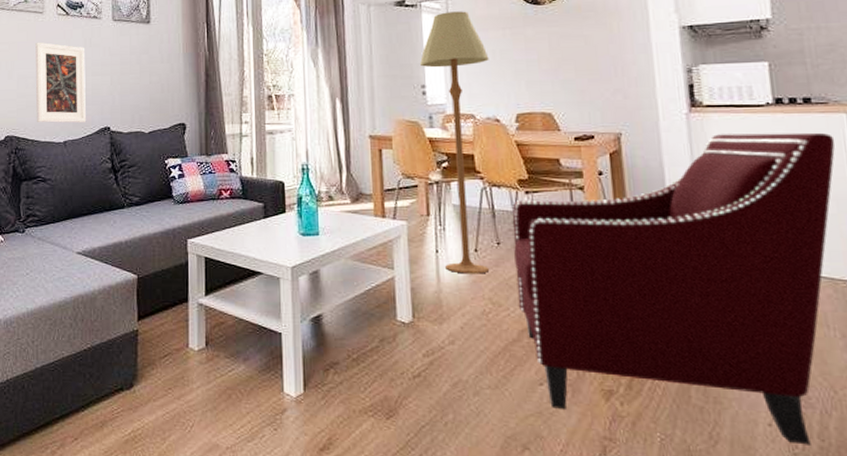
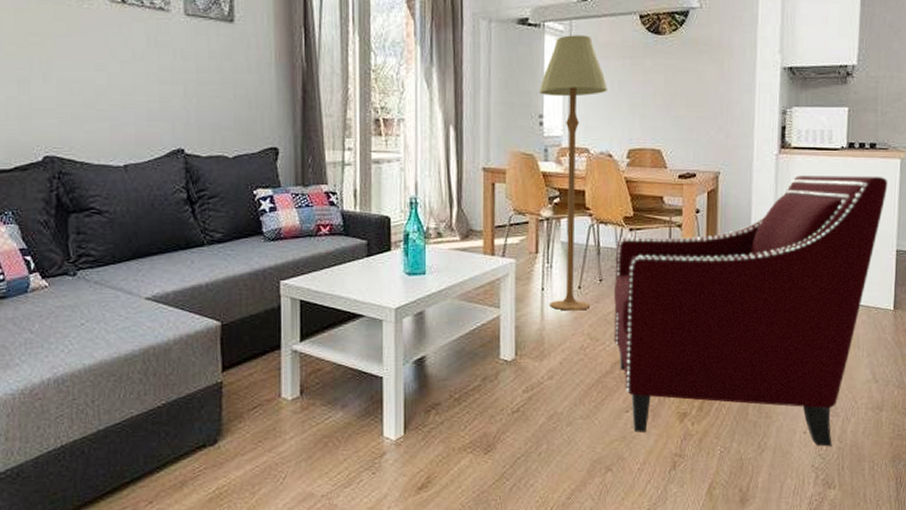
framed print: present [35,42,87,123] -> none [80,35,154,143]

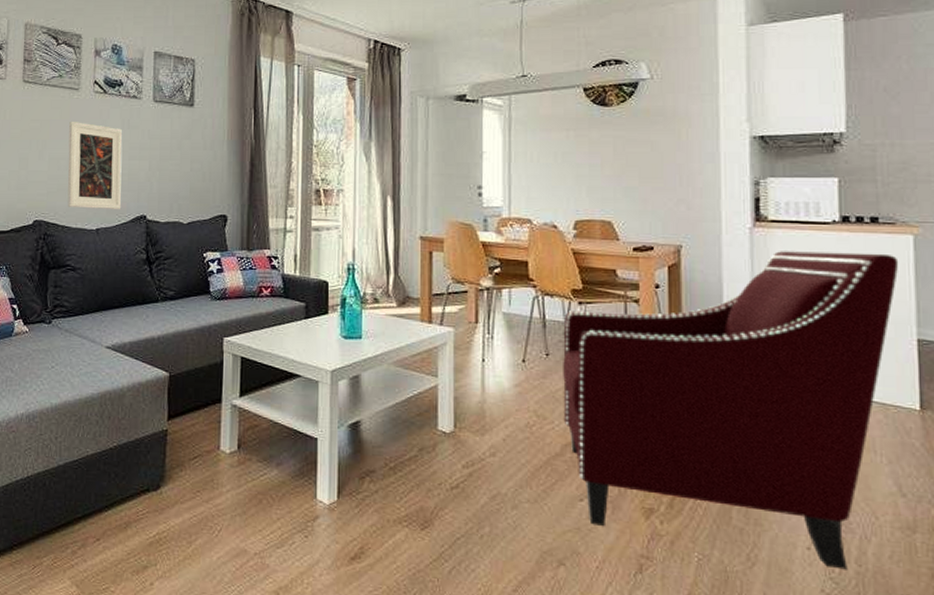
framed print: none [80,35,154,143] -> present [67,121,123,210]
floor lamp: present [540,35,607,311] -> none [478,109,550,386]

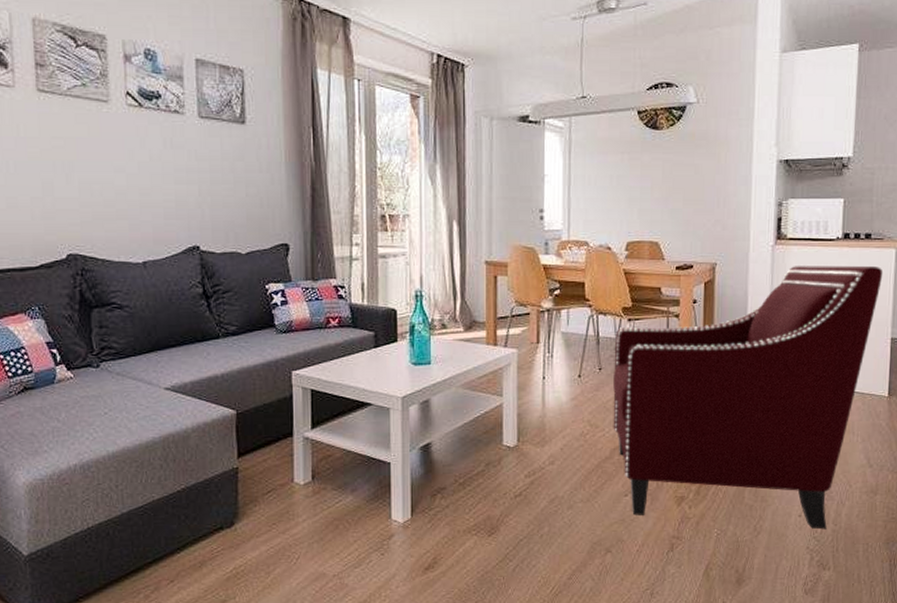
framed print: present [67,121,123,210] -> none [100,138,171,241]

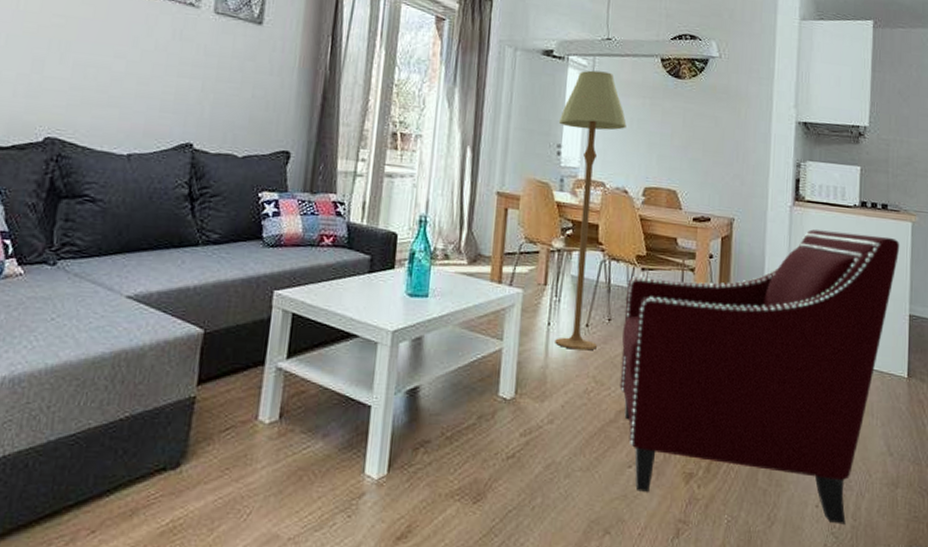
floor lamp: none [540,131,606,399] -> present [555,70,627,351]

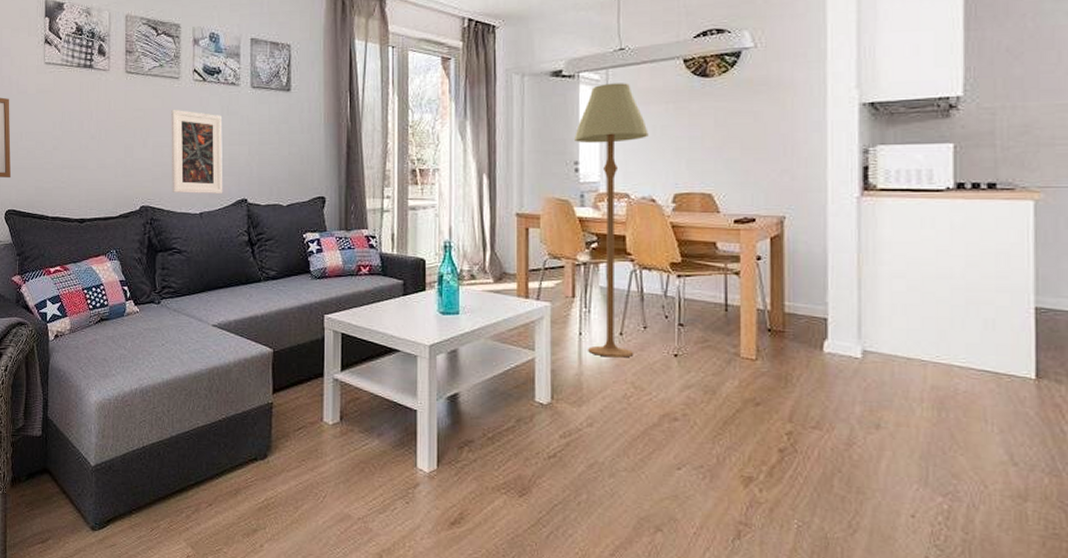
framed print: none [92,22,172,135] -> present [171,109,223,195]
armchair: present [619,229,900,525] -> none [661,220,1017,538]

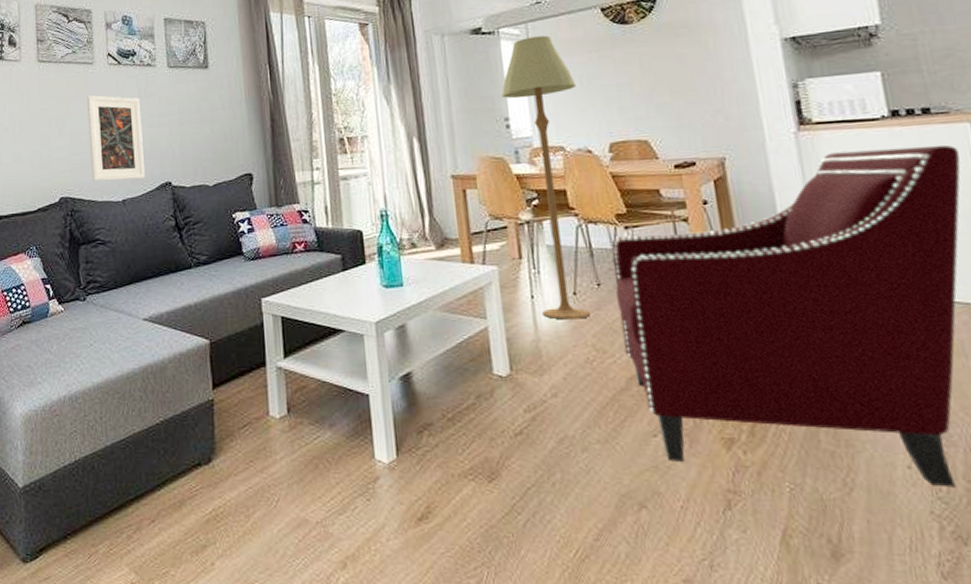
armchair: none [661,220,1017,538] -> present [611,144,961,488]

